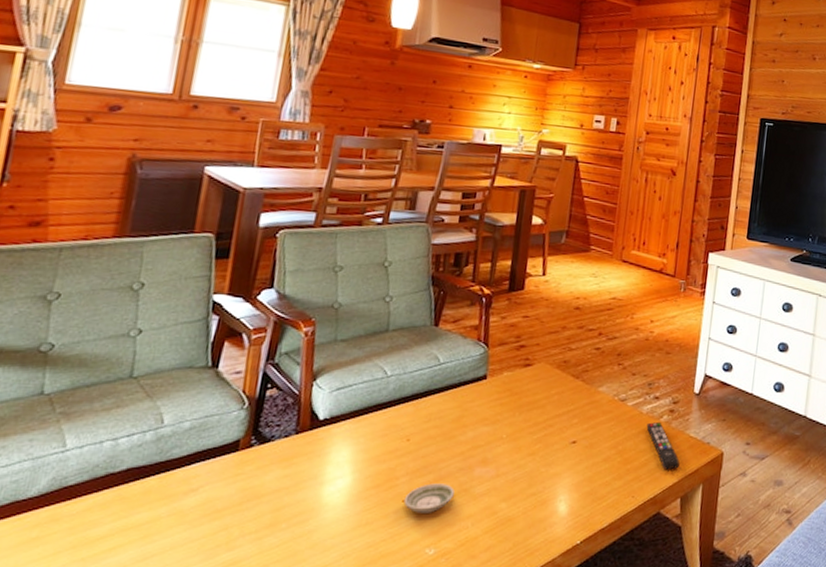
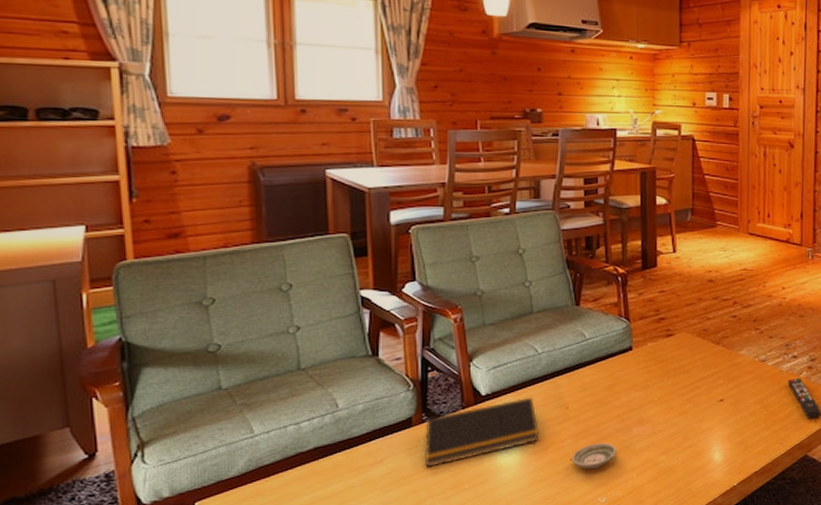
notepad: none [242,425,374,500] -> present [424,397,539,467]

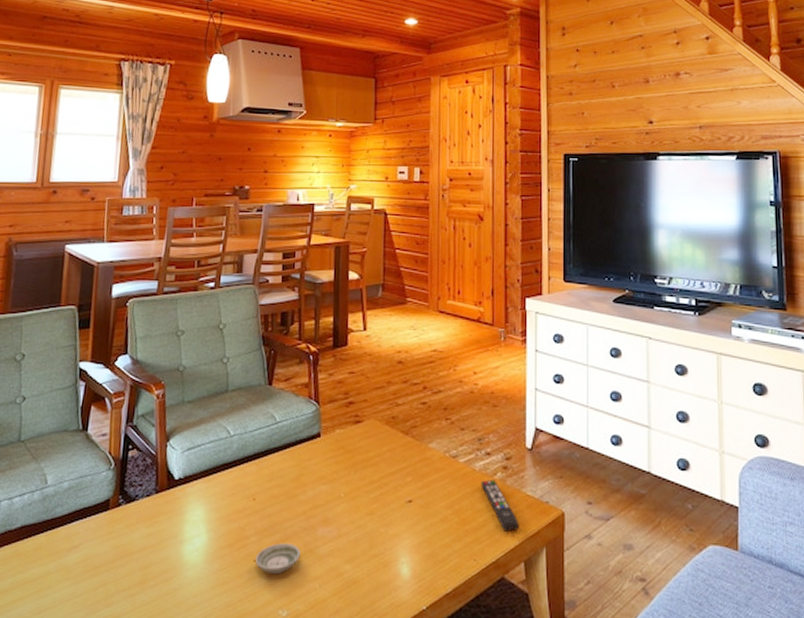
notepad: present [424,397,539,467] -> none [115,484,225,557]

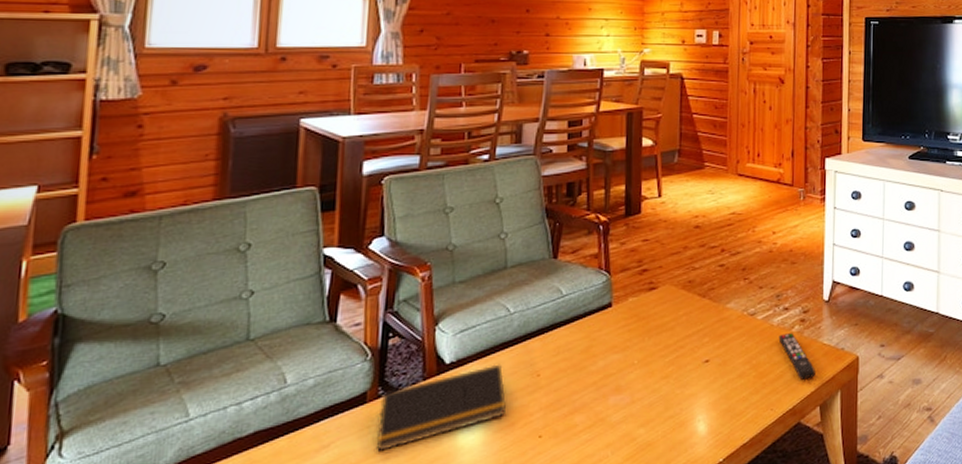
notepad: none [115,484,225,557] -> present [375,364,506,451]
saucer: present [255,543,301,575] -> none [540,415,591,448]

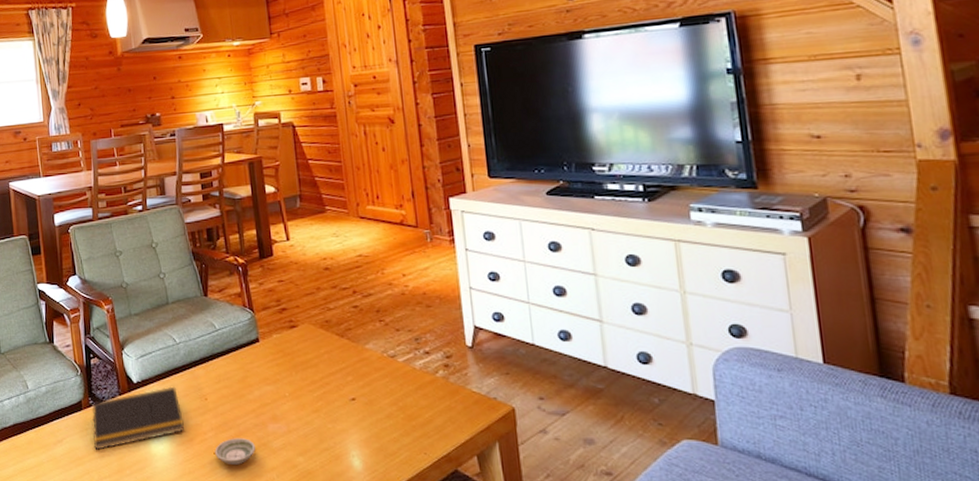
saucer: none [540,415,591,448] -> present [214,438,255,466]
remote control: present [778,333,815,380] -> none [422,378,468,427]

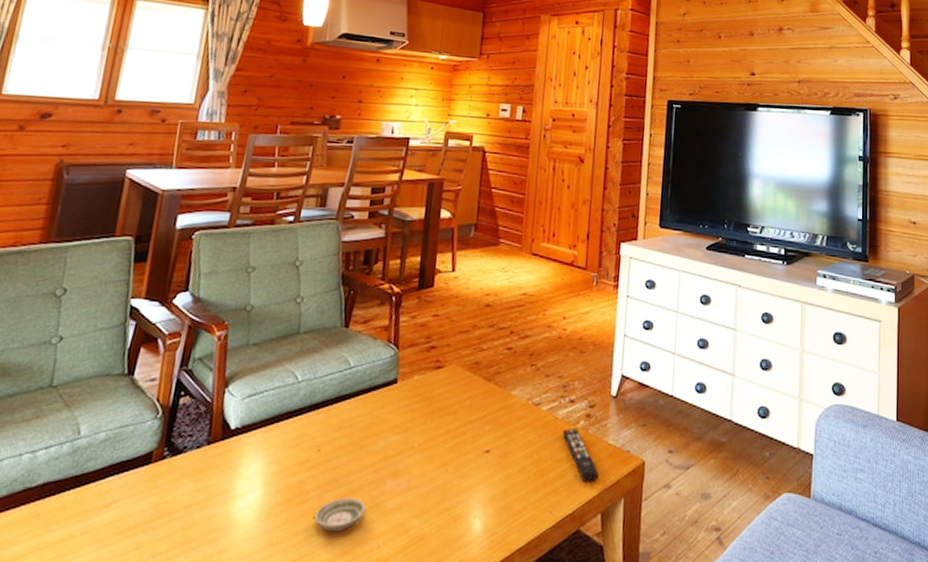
notepad: present [92,386,184,450] -> none [154,434,285,516]
remote control: none [422,378,468,427] -> present [562,428,599,482]

